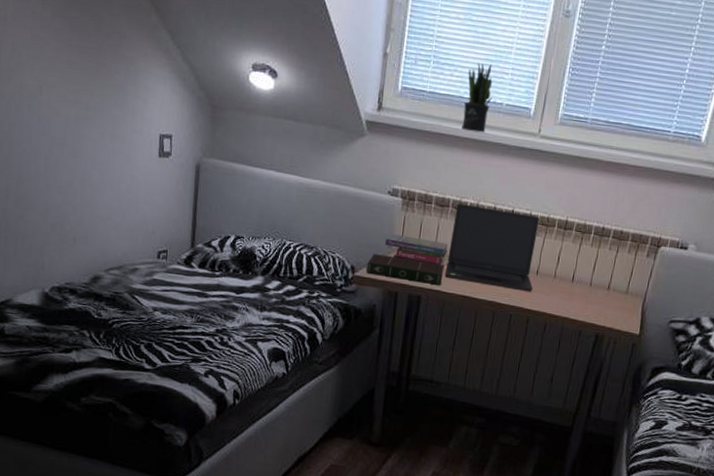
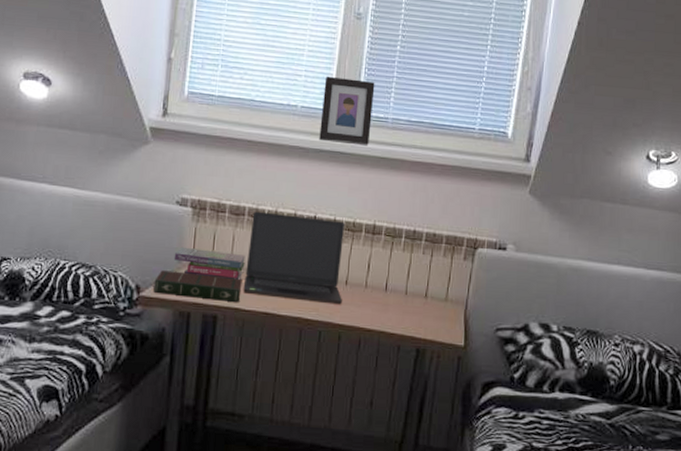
potted plant: present [462,63,493,133] -> none [255,66,286,137]
picture frame: none [521,74,578,145] -> present [319,76,375,146]

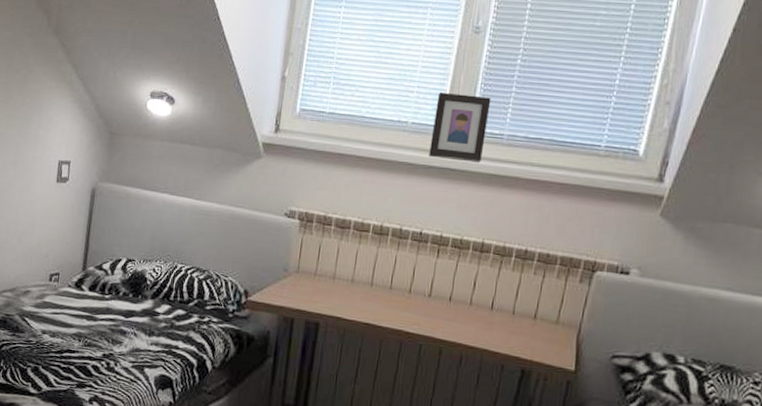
book: present [153,270,242,302] -> none [260,277,345,312]
books: present [174,246,246,281] -> none [280,256,349,292]
laptop: present [243,211,344,305] -> none [345,225,451,321]

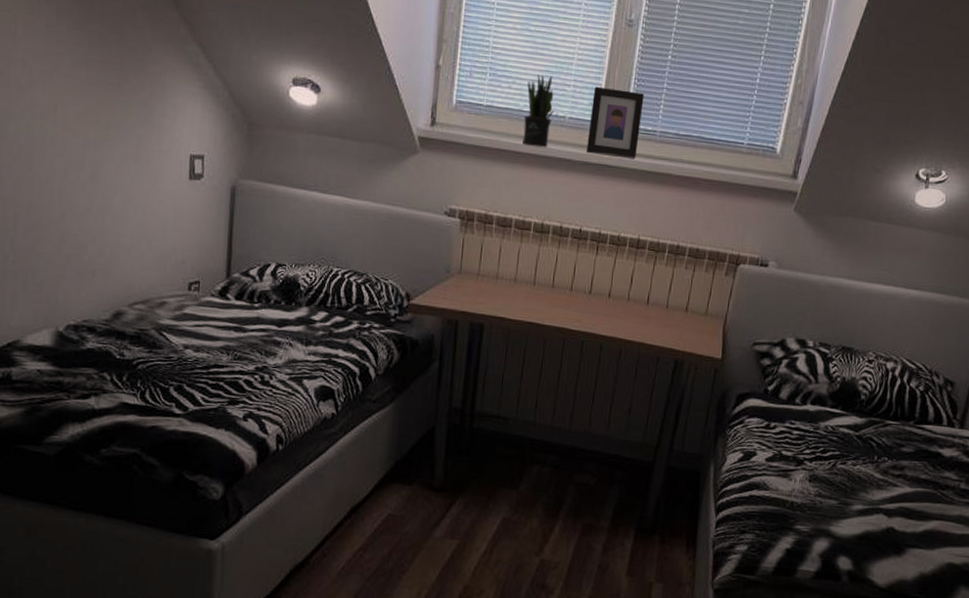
potted plant: none [363,82,397,153] -> present [522,75,554,148]

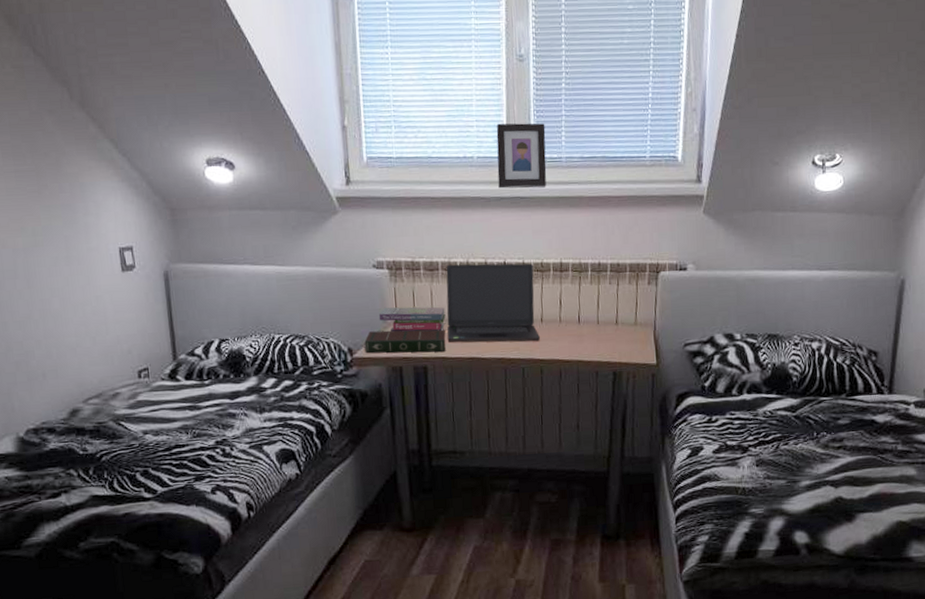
book: none [423,279,508,312] -> present [364,330,446,353]
books: none [442,256,512,291] -> present [378,307,446,332]
laptop: none [509,223,609,317] -> present [446,263,541,344]
potted plant: present [522,75,554,148] -> none [432,120,462,191]

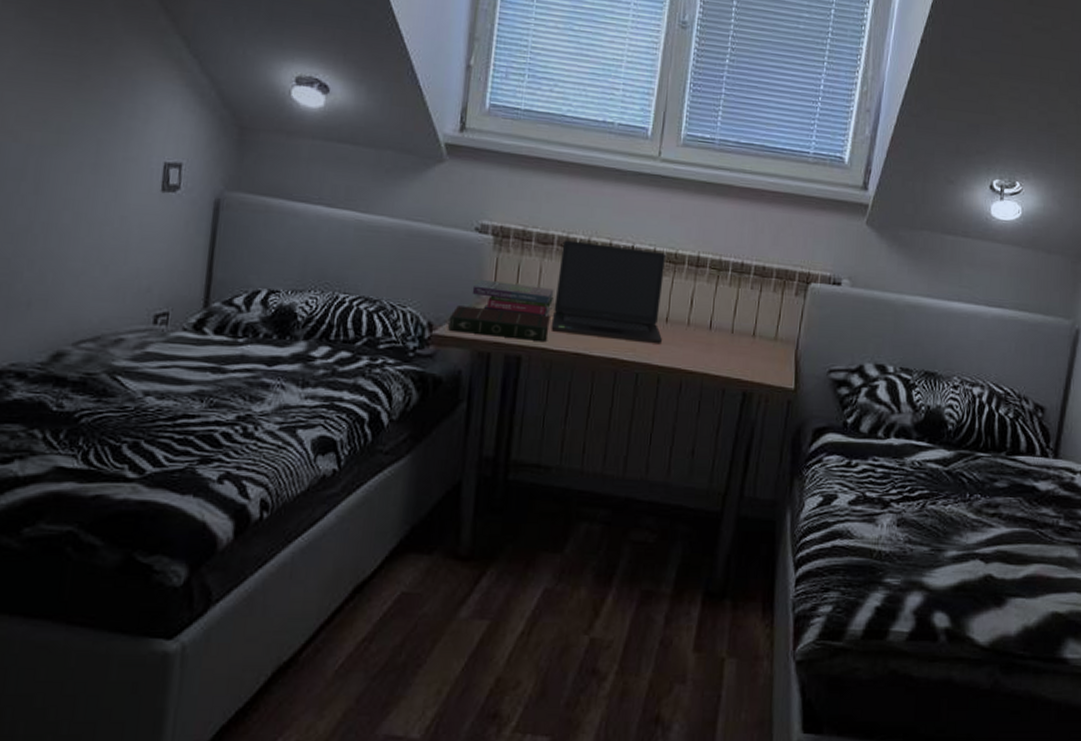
picture frame: present [496,123,547,189] -> none [638,90,701,170]

